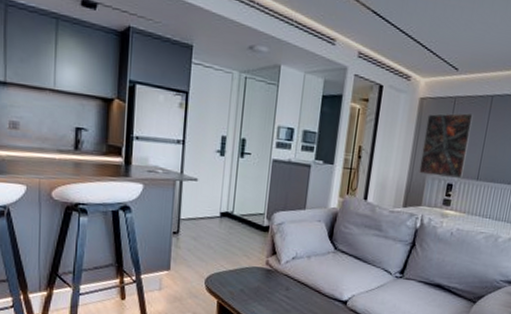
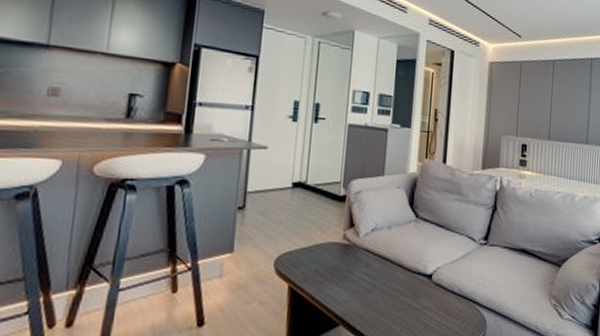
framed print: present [418,113,473,178] -> none [494,76,539,139]

